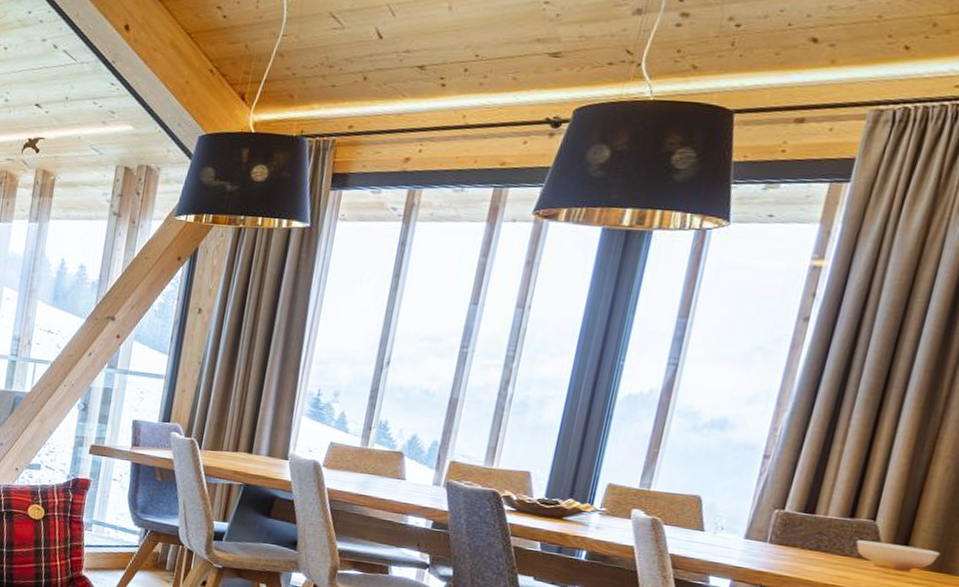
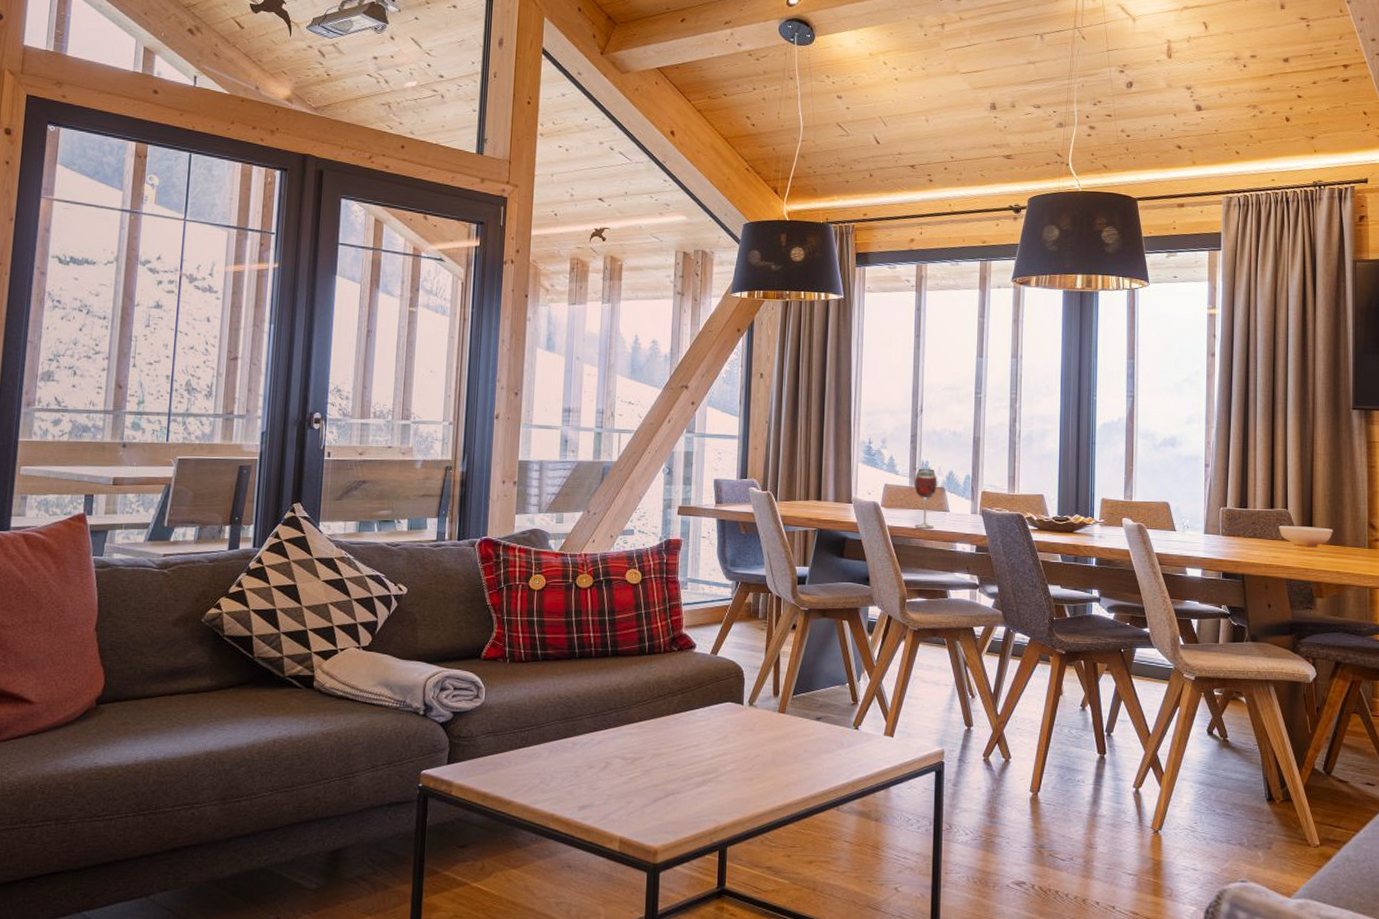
wineglass: none [360,428,396,497] -> present [914,468,937,529]

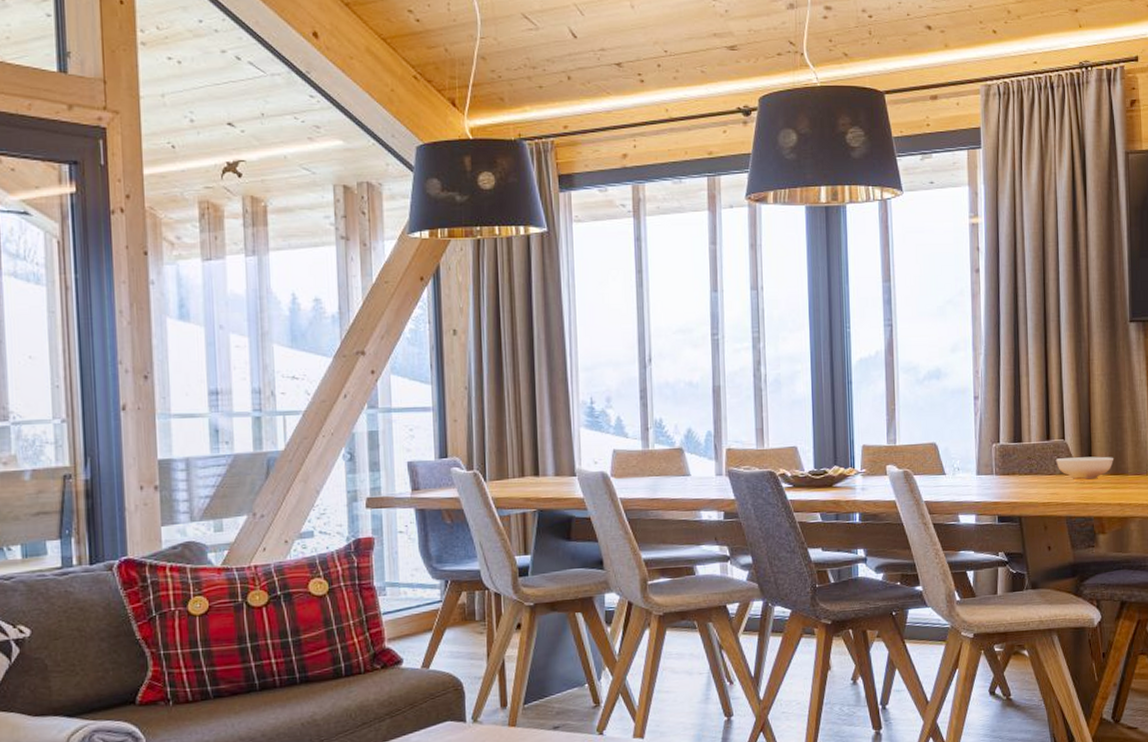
wineglass: present [914,468,937,529] -> none [648,427,675,498]

